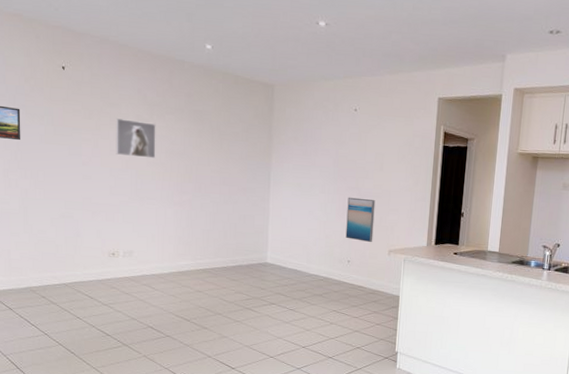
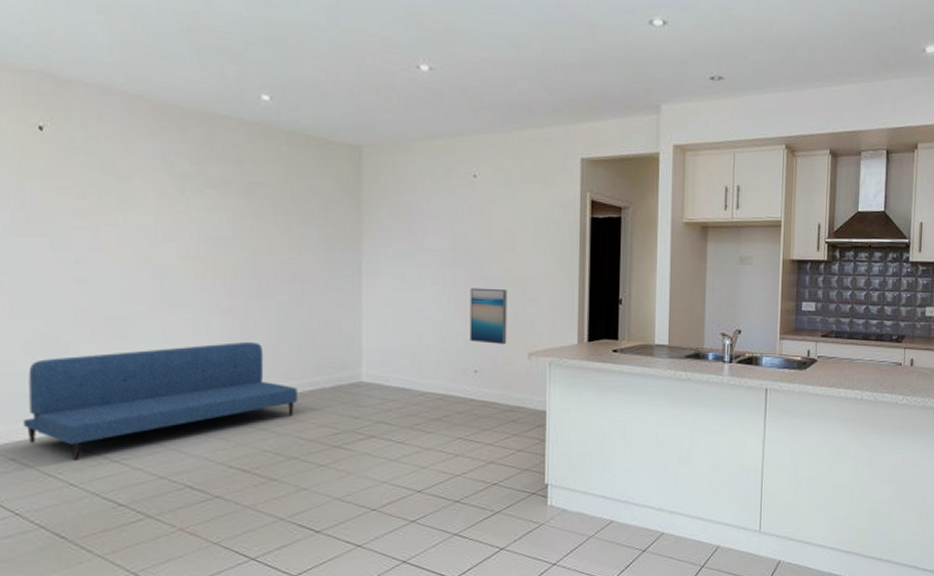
sofa: none [50,227,223,301] -> present [22,342,298,460]
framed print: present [115,118,156,159] -> none [126,197,191,250]

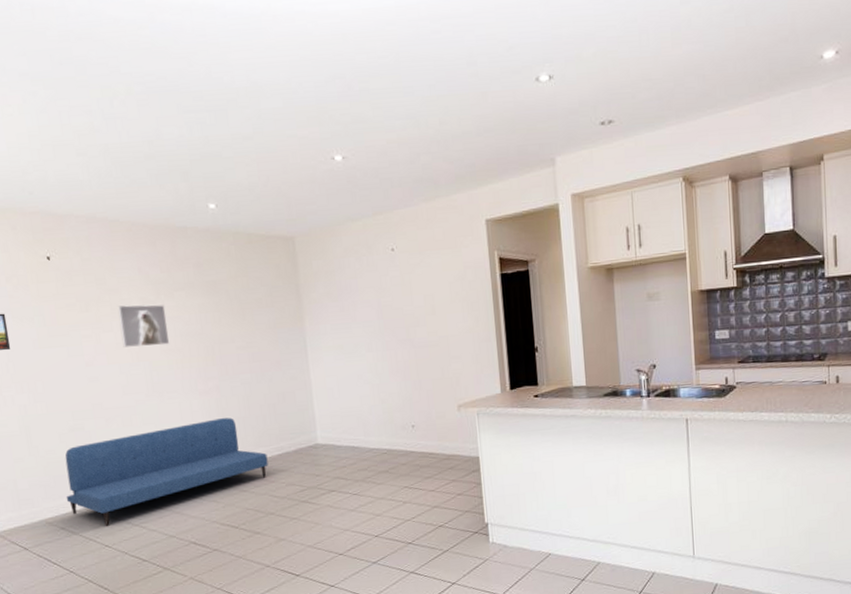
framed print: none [126,197,191,250] -> present [117,304,170,347]
wall art: present [470,288,508,345] -> none [400,349,438,401]

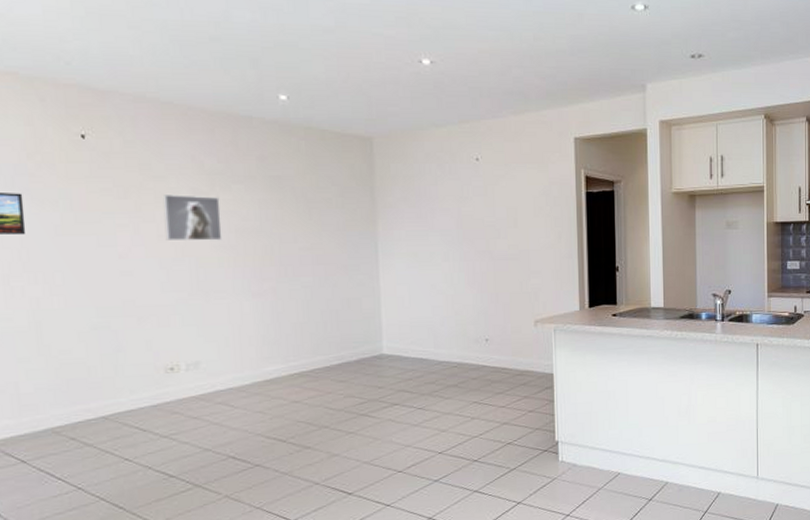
sofa: present [65,417,268,526] -> none [80,322,326,437]

